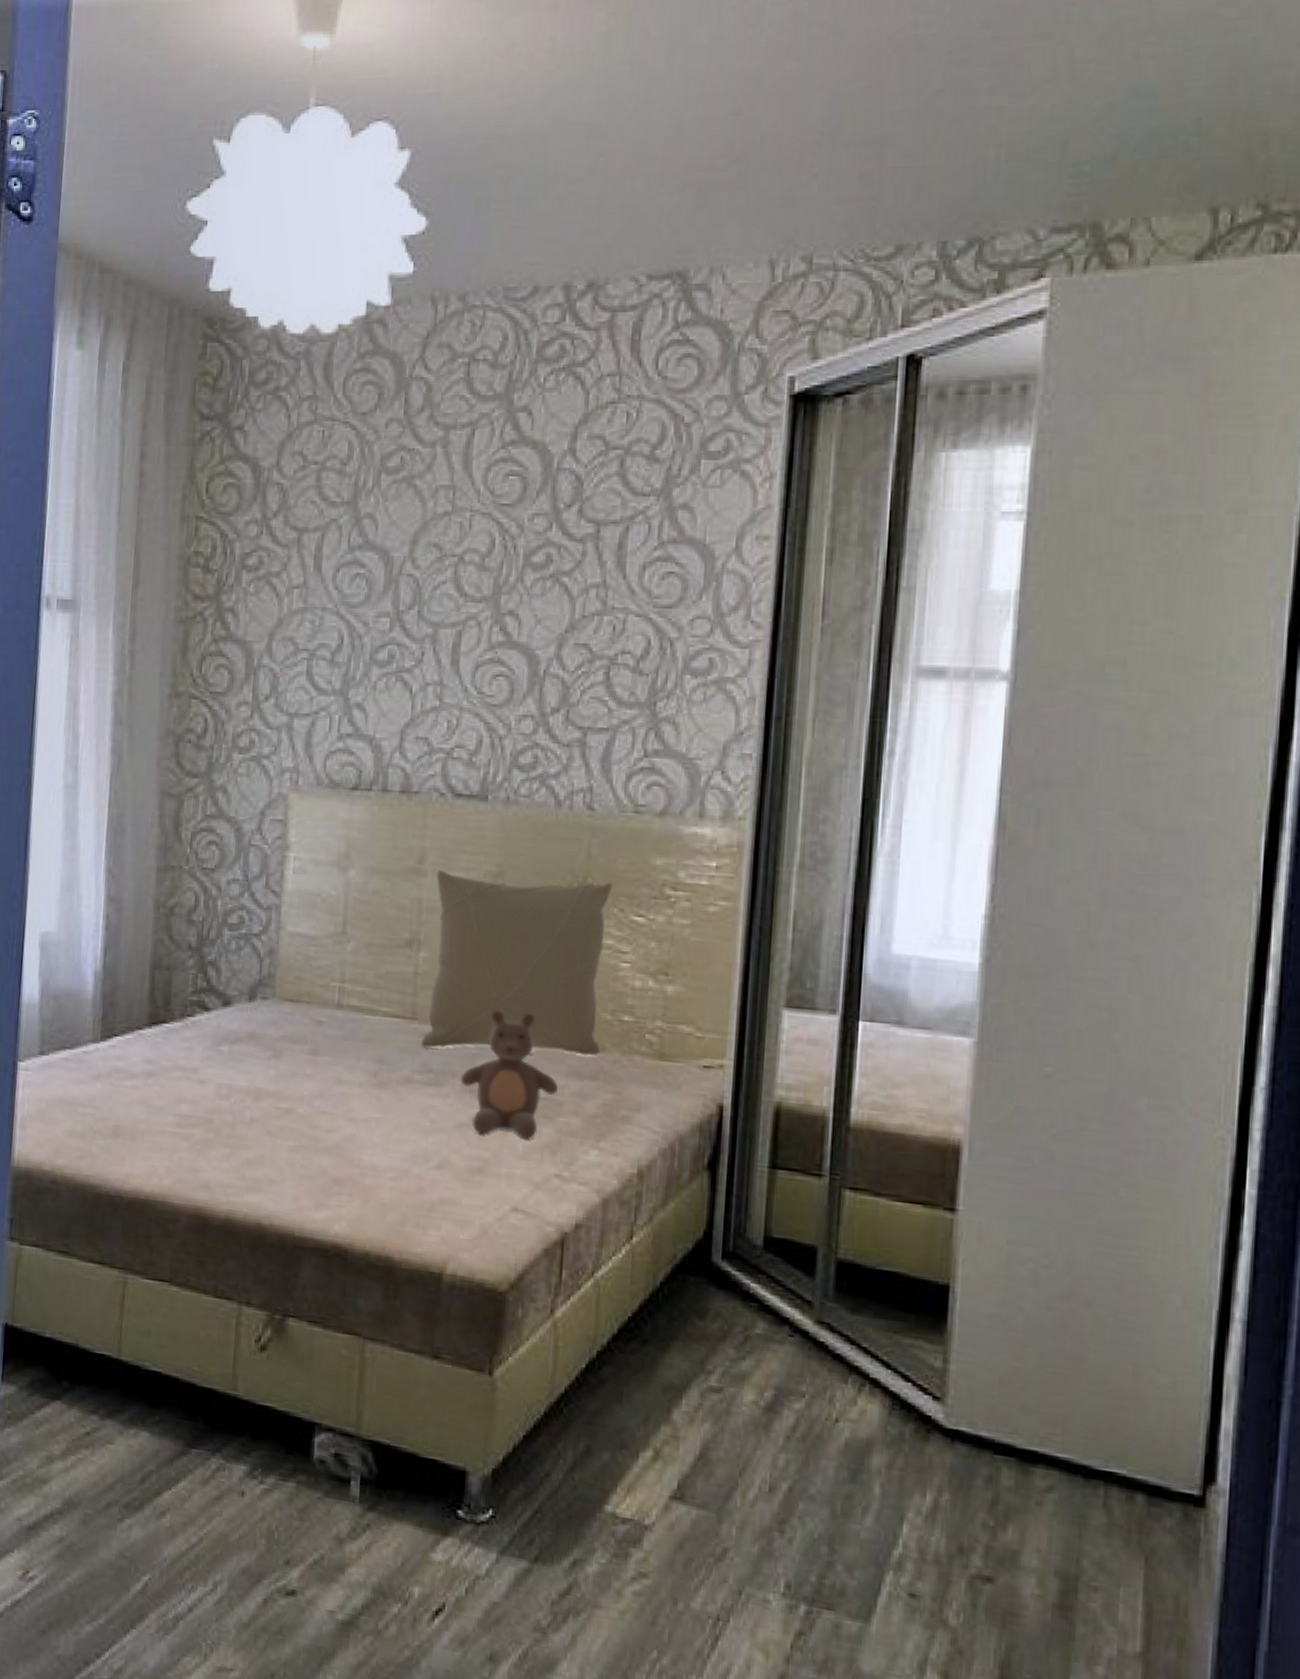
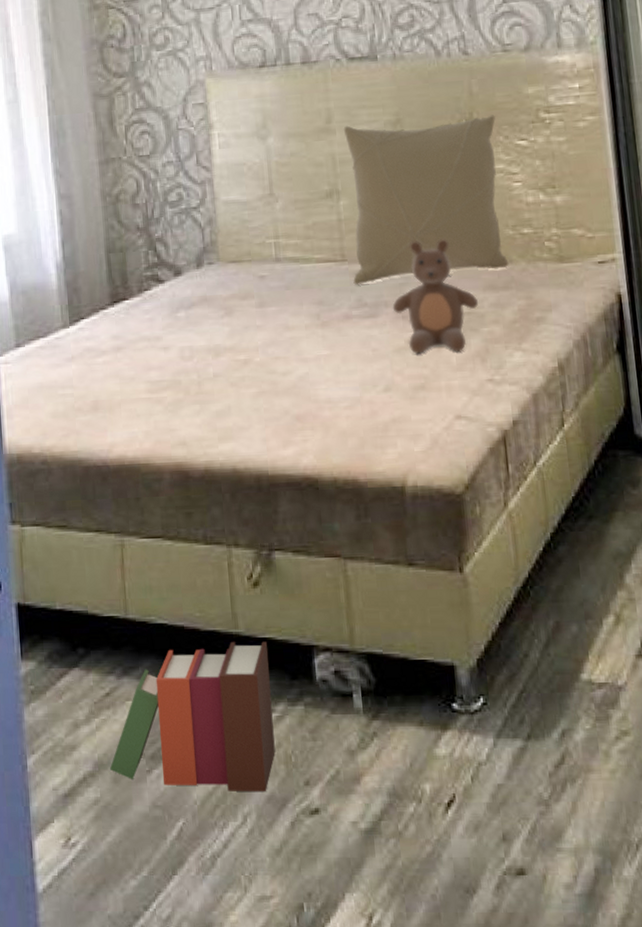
books: none [80,1400,267,1563] -> present [110,641,275,791]

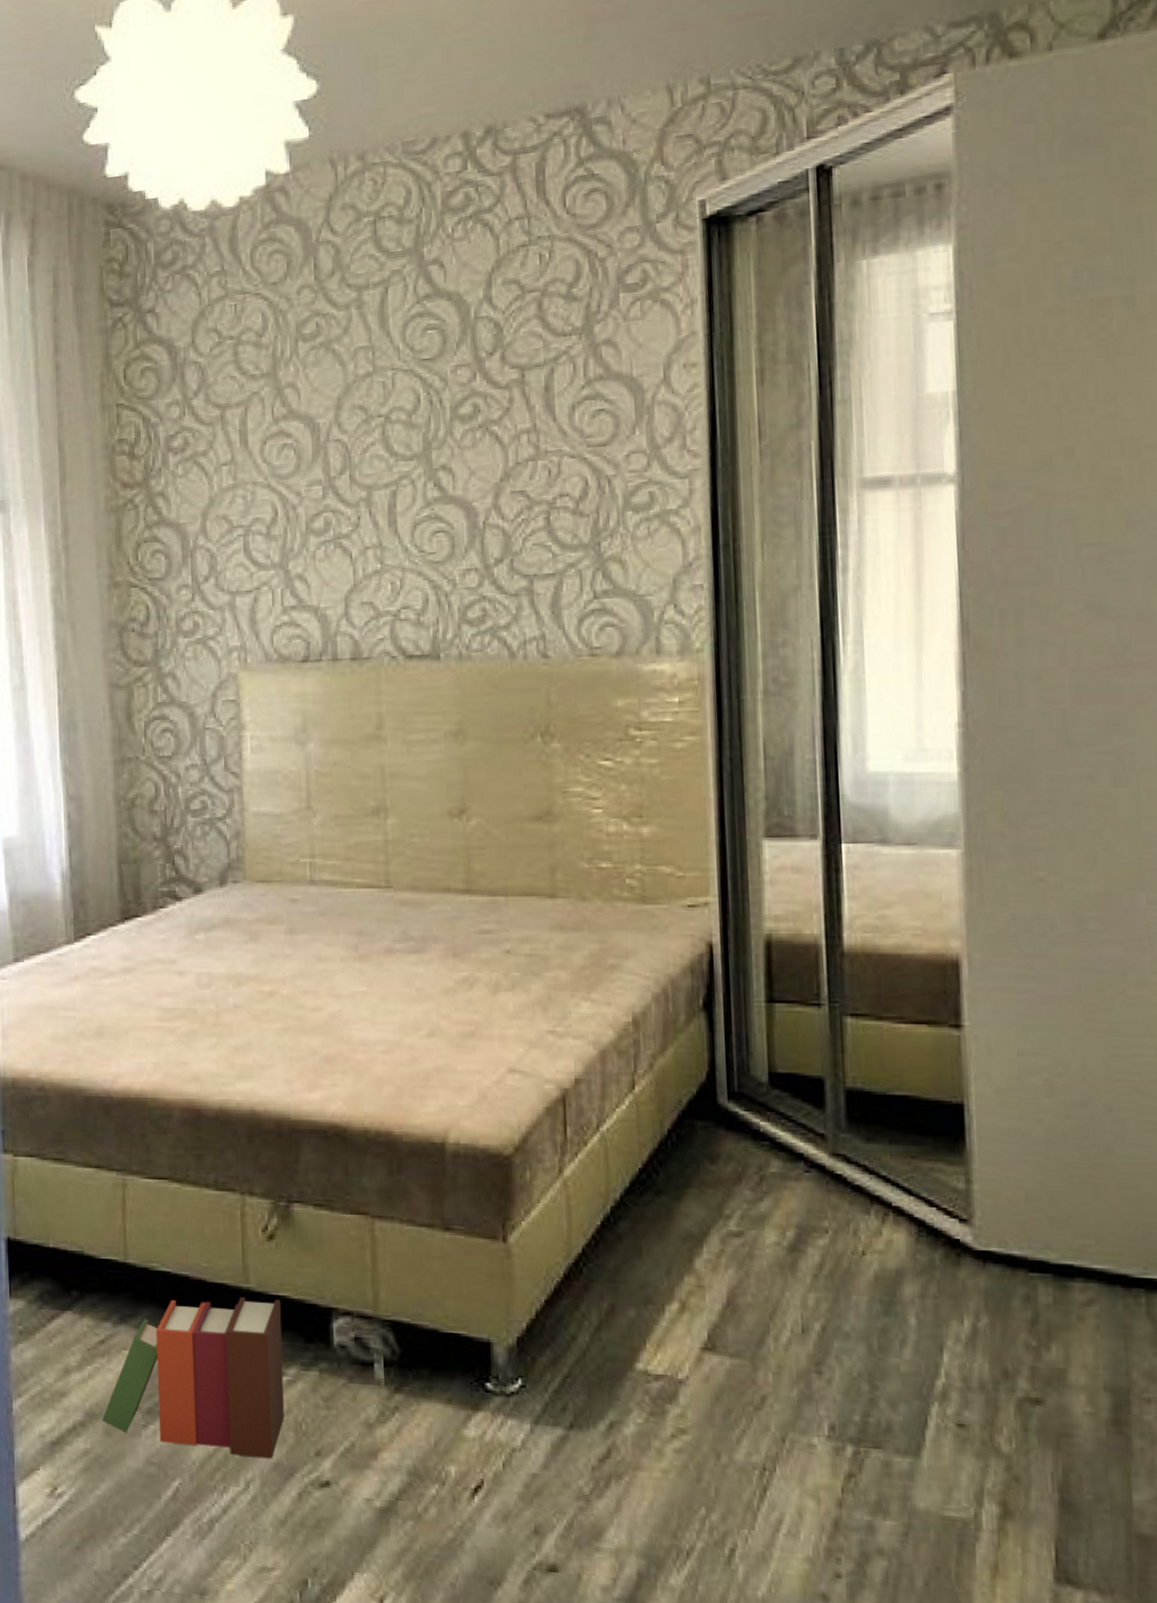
pillow: present [343,115,509,285] -> none [396,729,582,915]
teddy bear: present [392,239,479,354] -> none [442,869,544,997]

